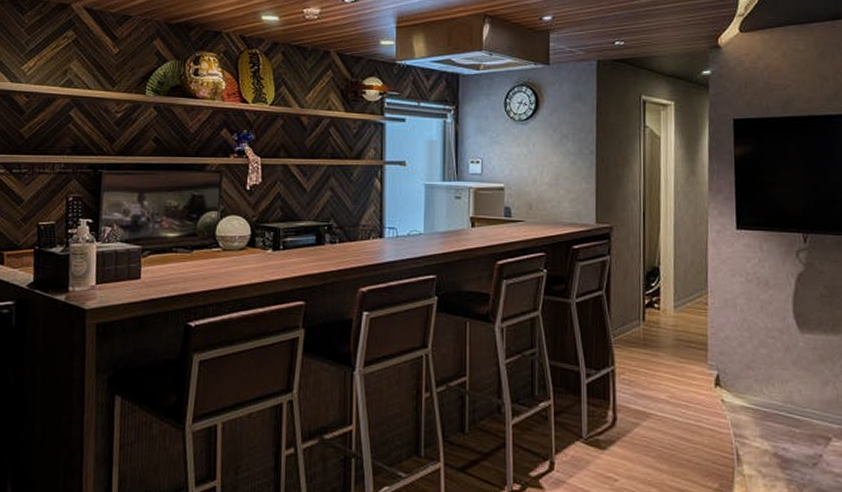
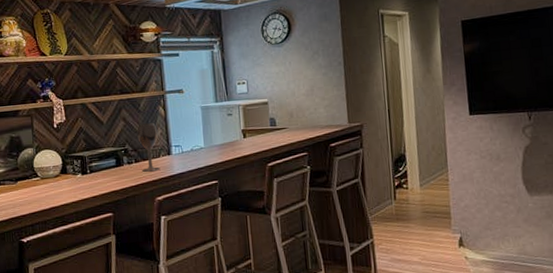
wine glass: none [345,196,370,256] -> present [137,122,161,172]

